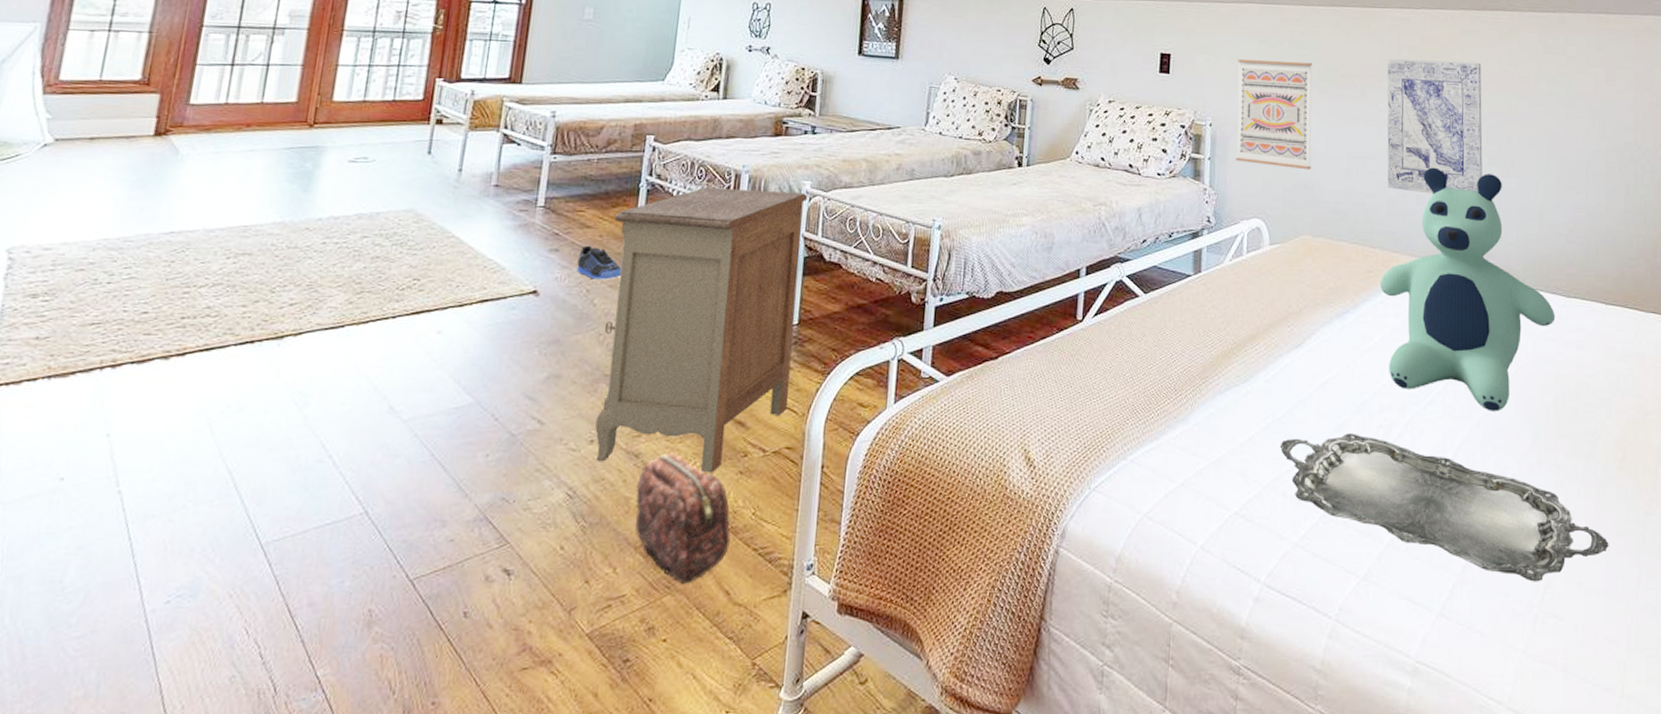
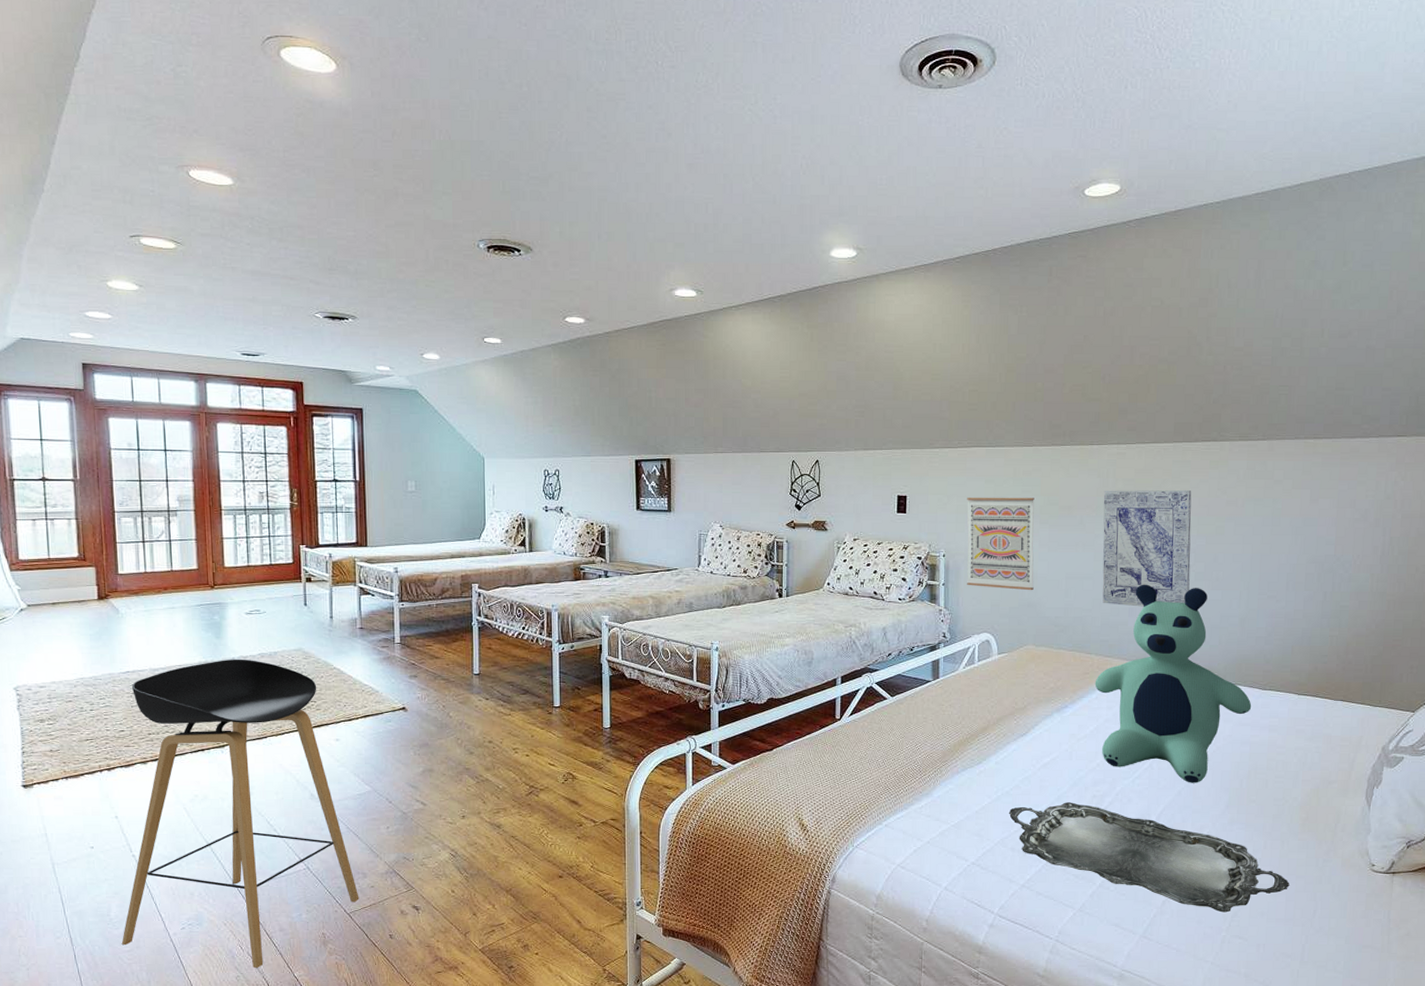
stool: none [70,219,431,665] -> present [121,659,359,969]
sneaker: present [576,245,622,280] -> none [433,672,468,698]
nightstand: present [595,187,808,473] -> none [456,623,609,838]
cosmetic bag: present [635,453,731,584] -> none [502,824,576,915]

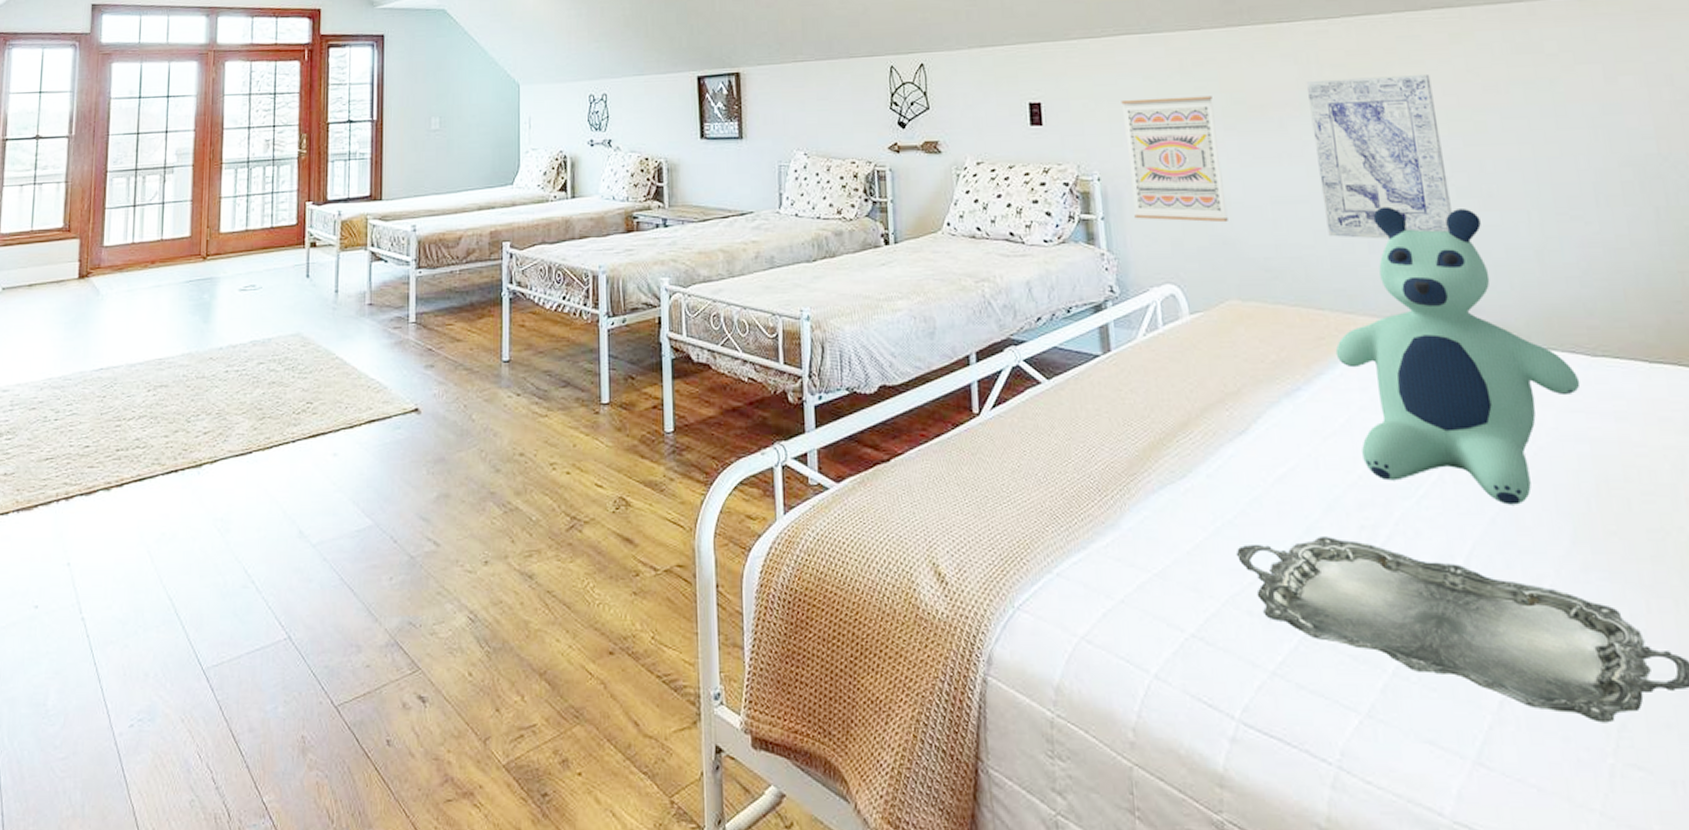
stool: present [121,659,359,969] -> none [55,348,351,789]

